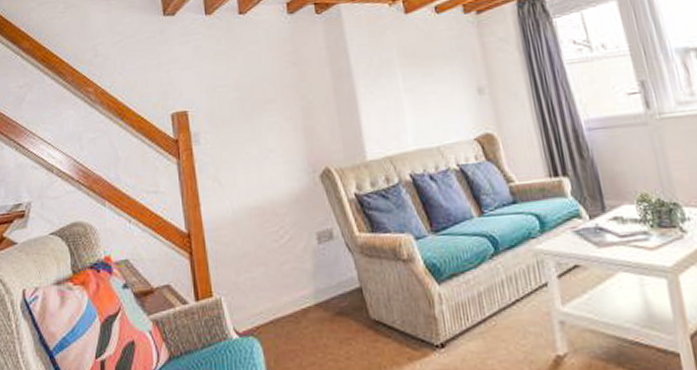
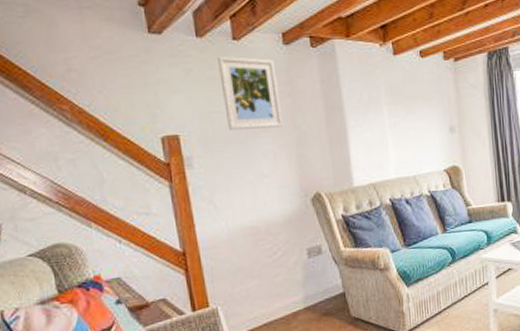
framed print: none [225,30,288,104] -> present [218,57,283,130]

